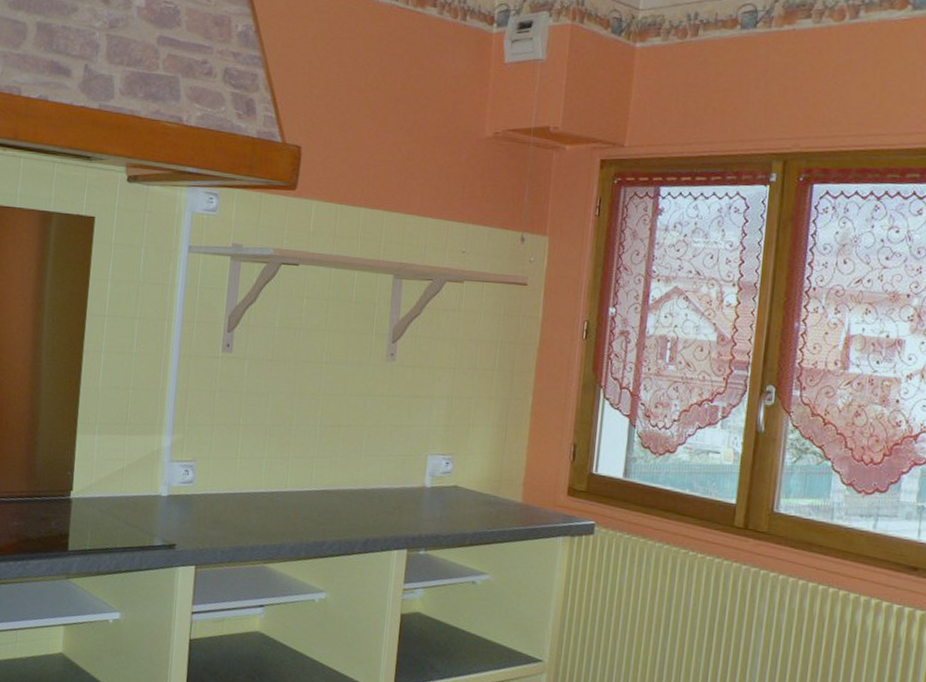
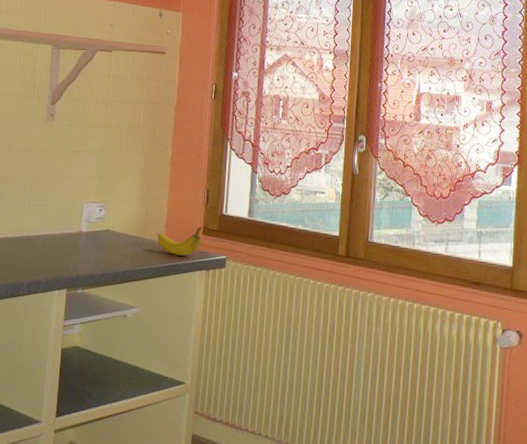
fruit: none [513,486,567,519] -> present [157,226,202,256]

